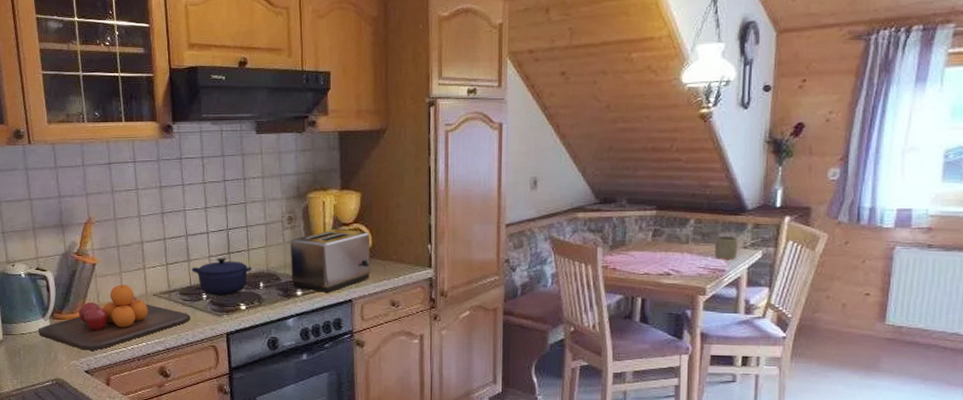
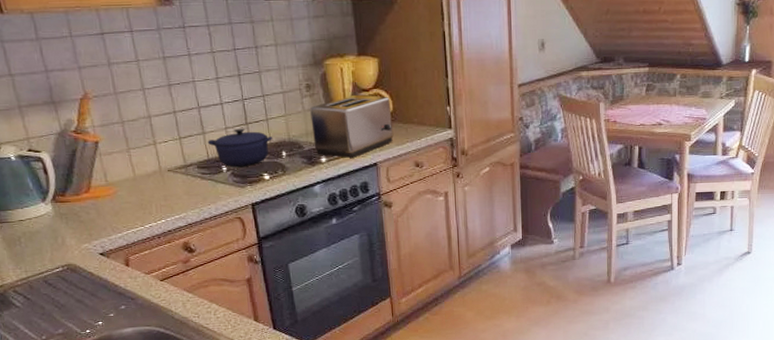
chopping board: present [38,284,191,351] -> none [38,161,212,233]
mug: present [714,235,738,259] -> none [696,88,716,109]

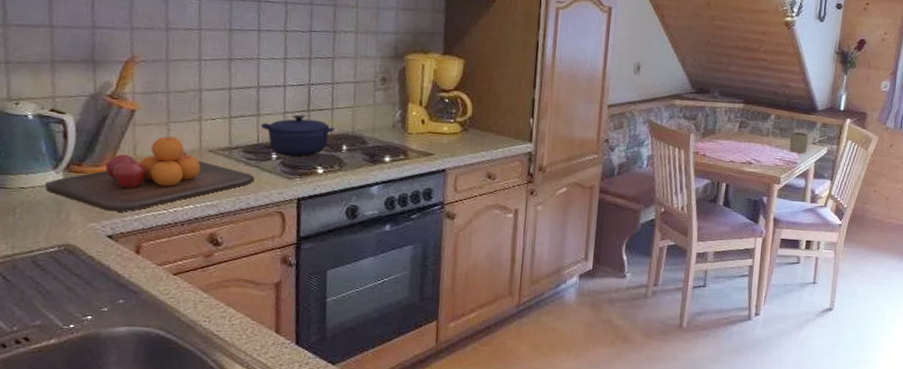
chopping board: none [38,161,212,233] -> present [44,136,255,212]
toaster: present [309,94,394,158] -> none [379,94,470,161]
mug: none [696,88,716,109] -> present [789,131,809,154]

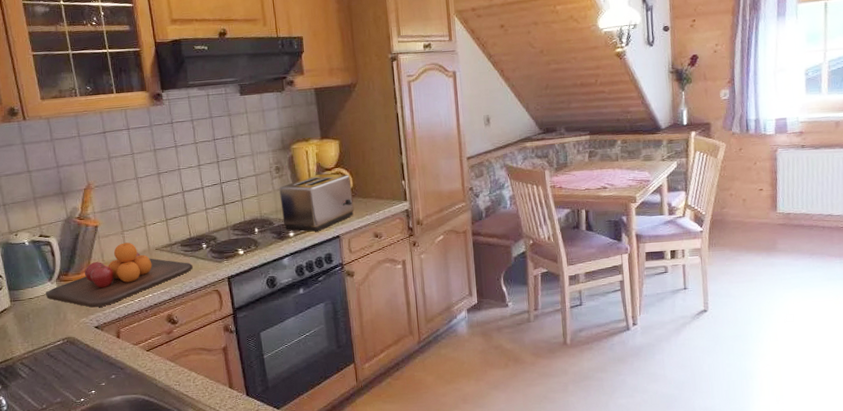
cooking pot: present [260,114,336,157] -> none [190,208,247,244]
toaster: none [379,94,470,161] -> present [278,174,354,232]
mug: present [789,131,809,154] -> none [638,151,658,172]

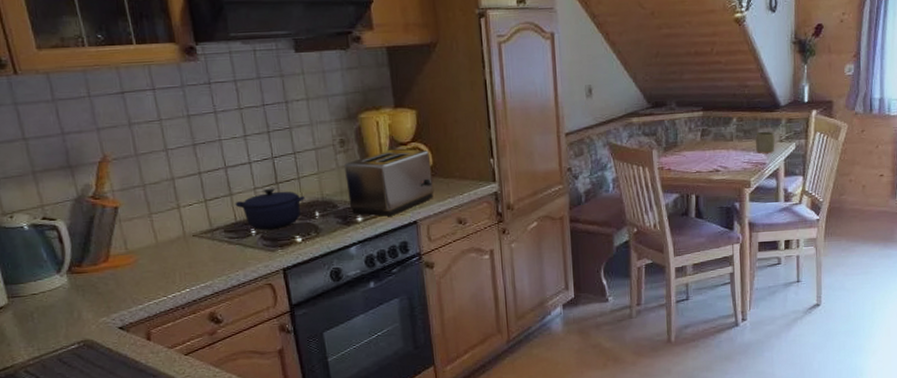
chopping board: present [45,242,193,308] -> none [52,227,240,305]
cooking pot: none [190,208,247,244] -> present [235,188,306,230]
mug: none [638,151,658,172] -> present [755,131,775,153]

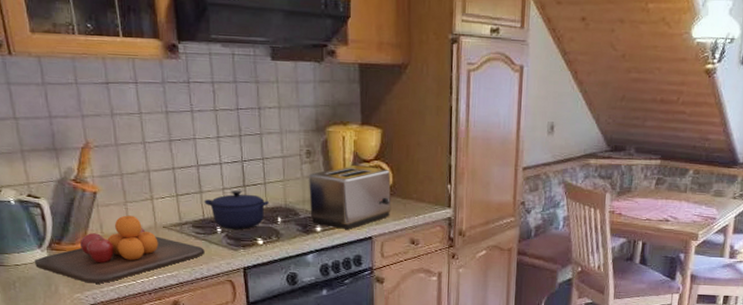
chopping board: none [52,227,240,305] -> present [34,215,205,284]
mug: present [755,131,775,153] -> none [708,186,729,209]

